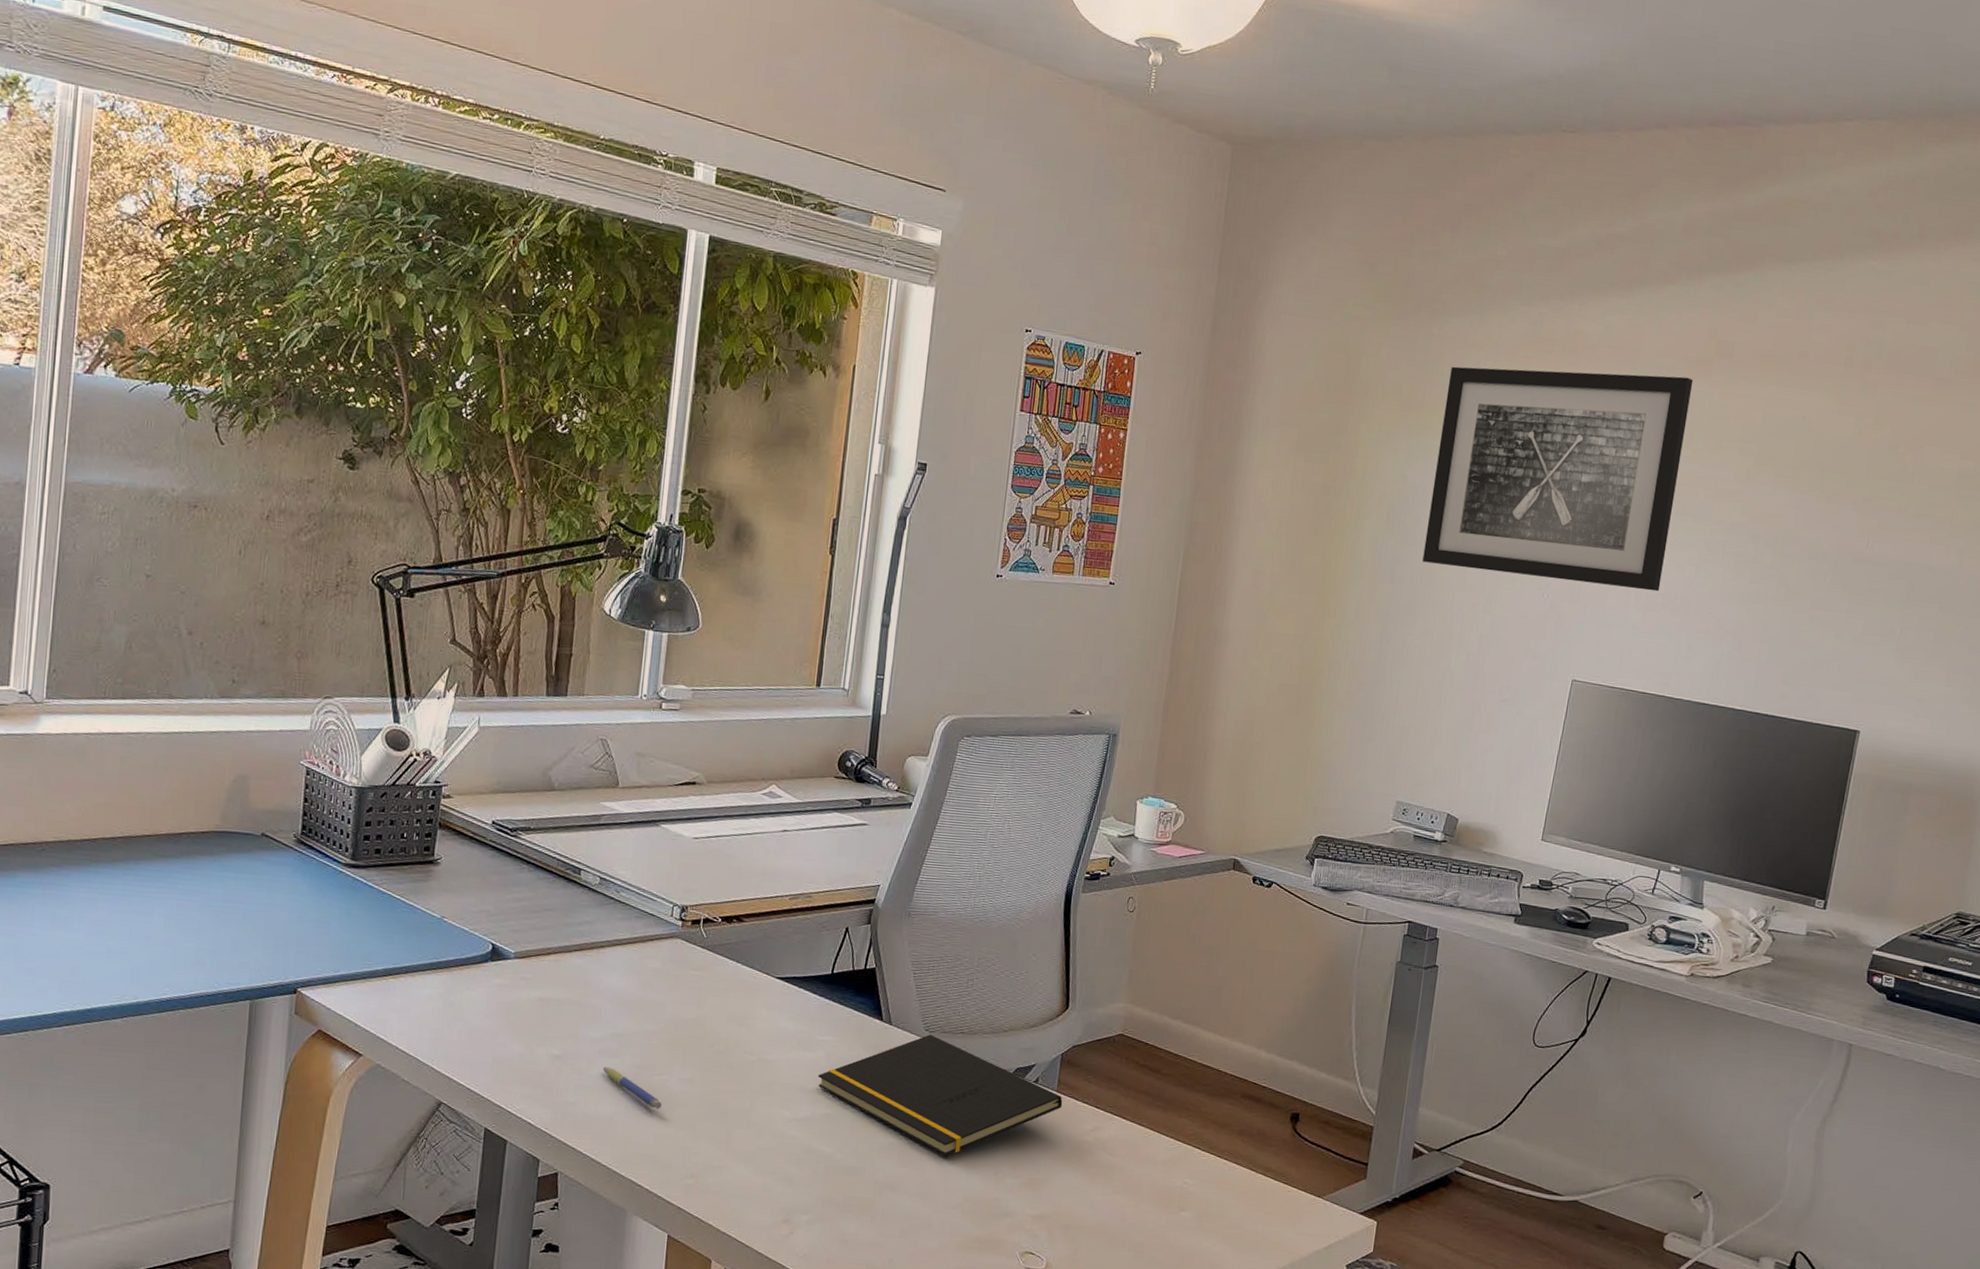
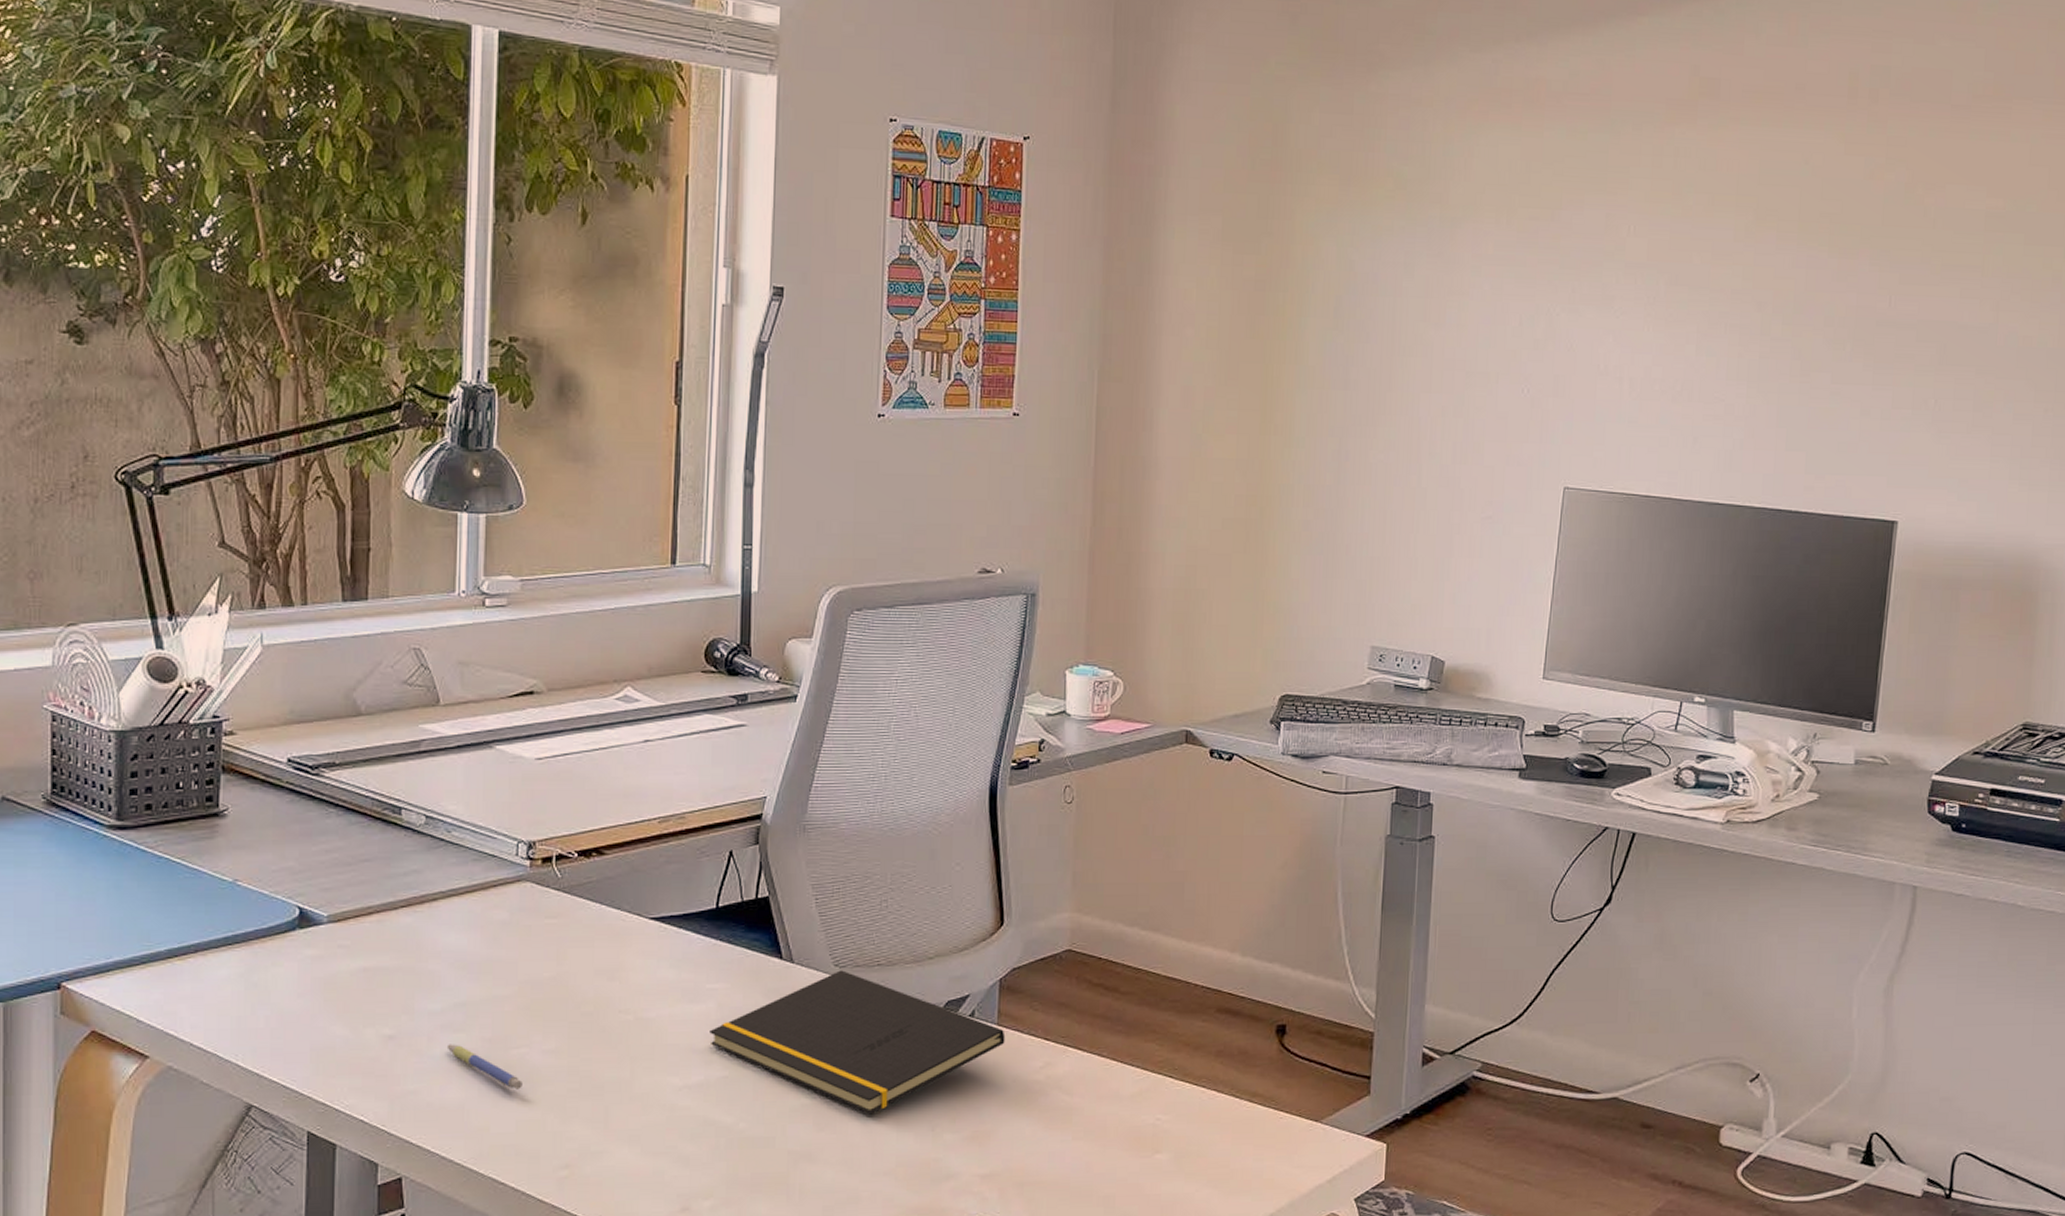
wall art: present [1422,366,1694,592] -> none [1379,123,1677,377]

